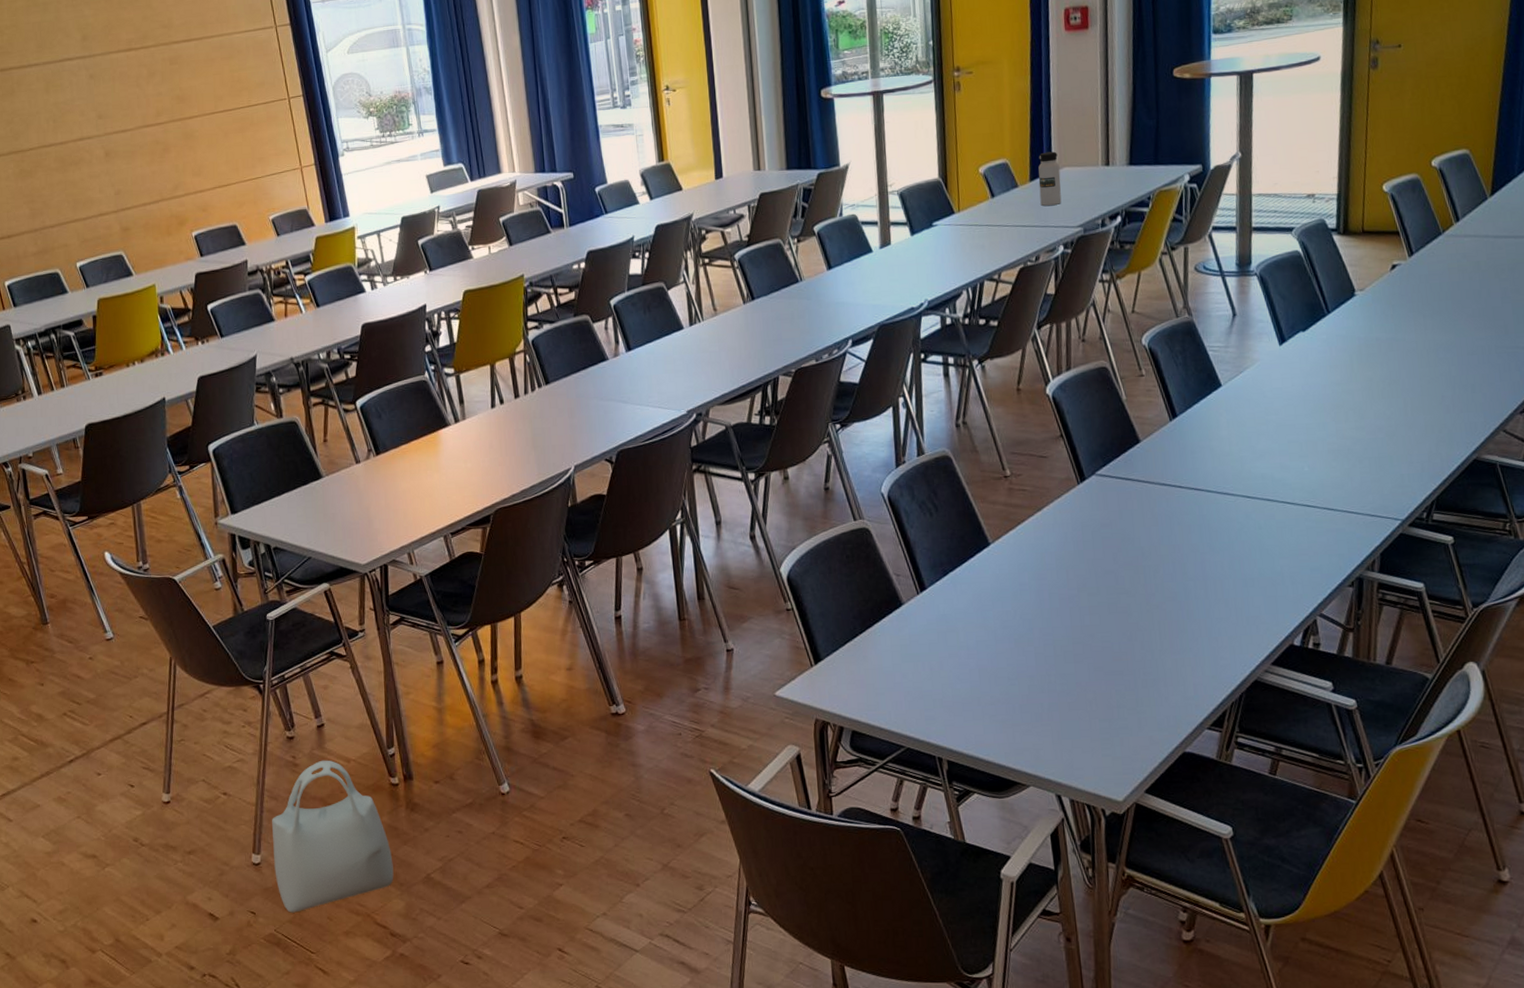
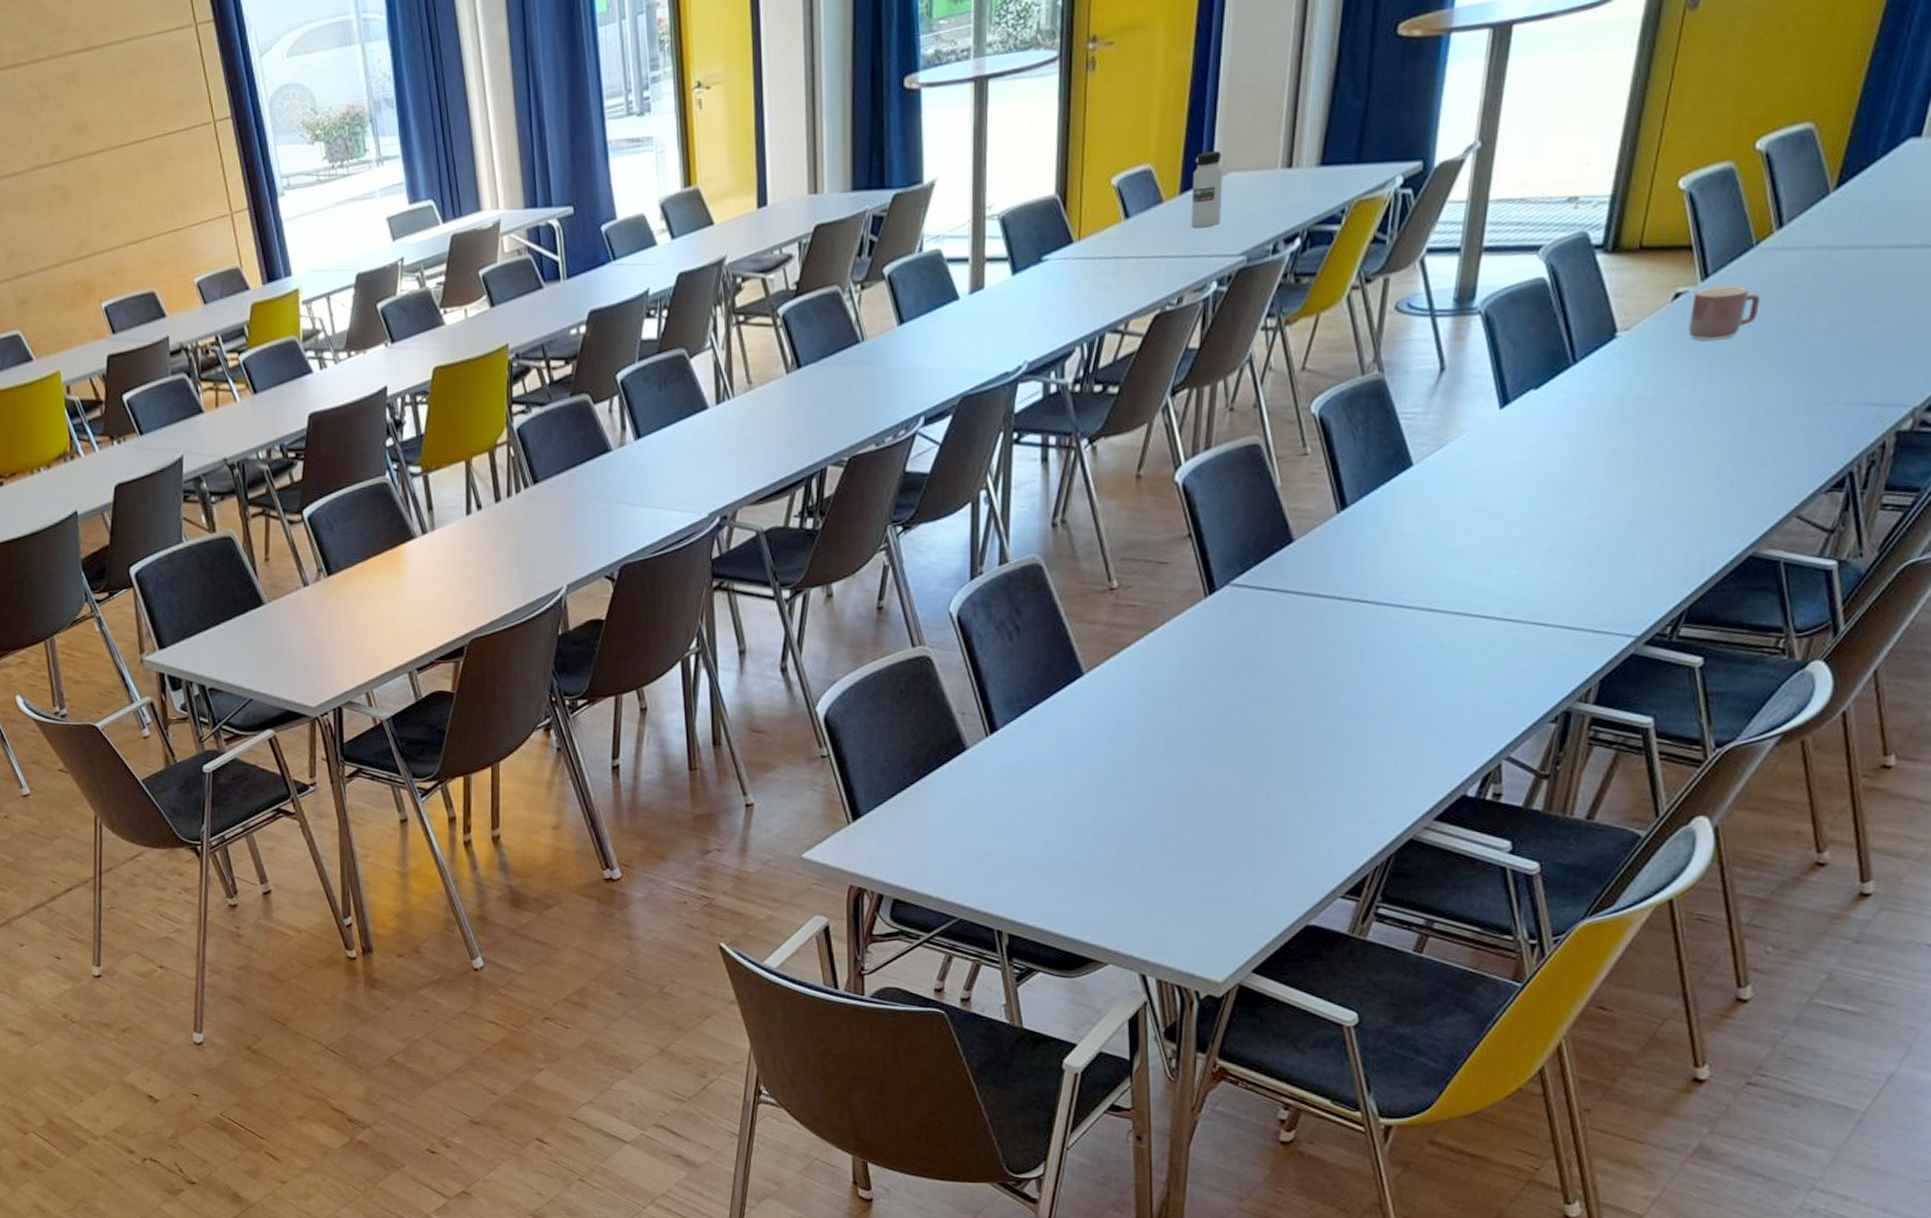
handbag: present [272,760,394,913] -> none [214,930,352,1096]
mug: none [1404,261,1452,300] -> present [1688,285,1760,341]

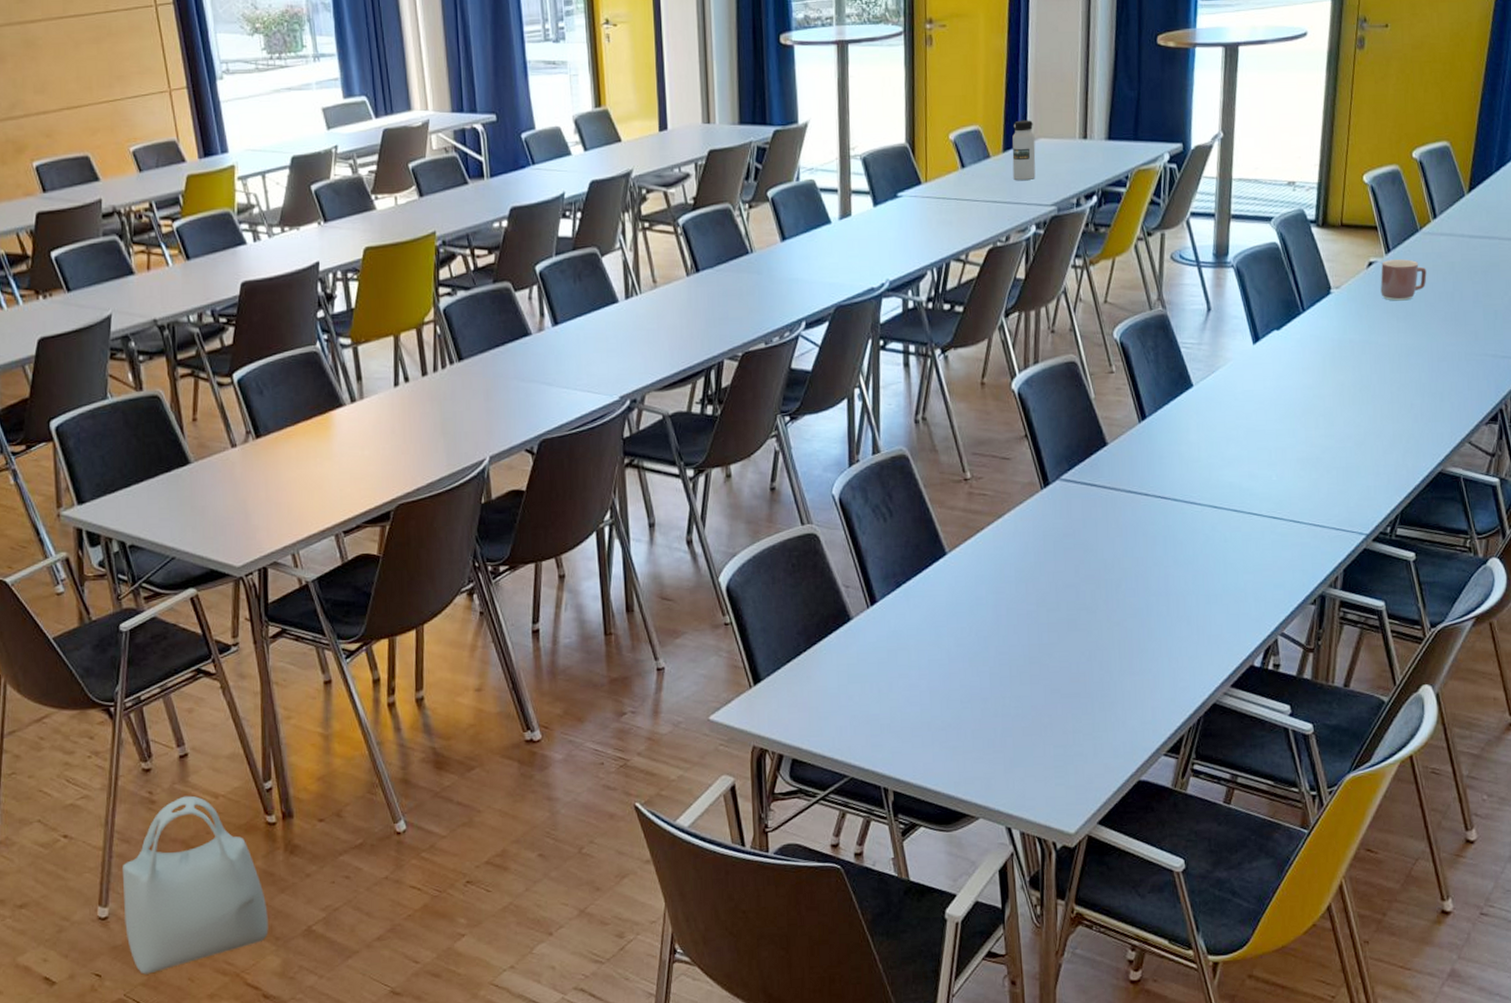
handbag: none [214,930,352,1096] -> present [123,795,269,974]

